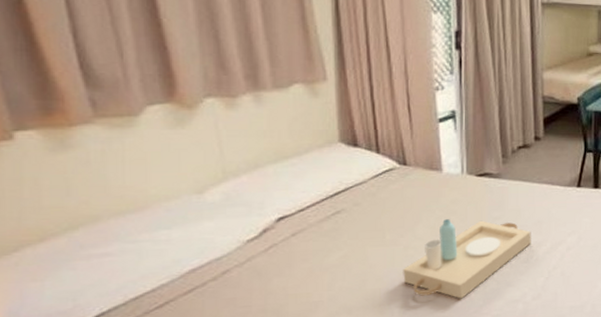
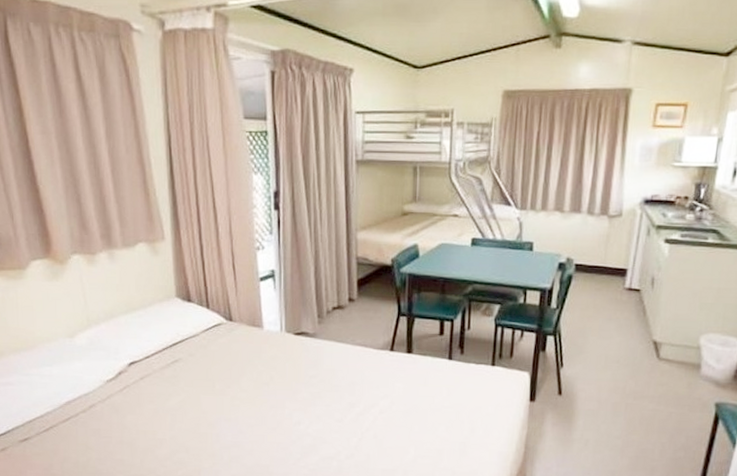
serving tray: present [403,219,531,299] -> none [230,374,345,451]

